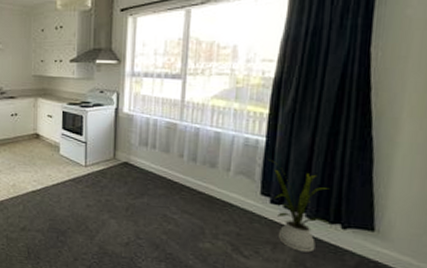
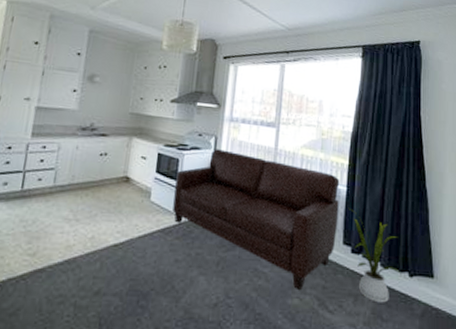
sofa: none [81,104,258,236] -> present [172,149,340,291]

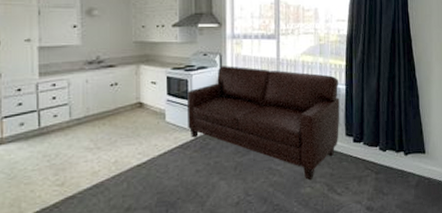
house plant: present [348,207,401,303] -> none [348,103,397,181]

